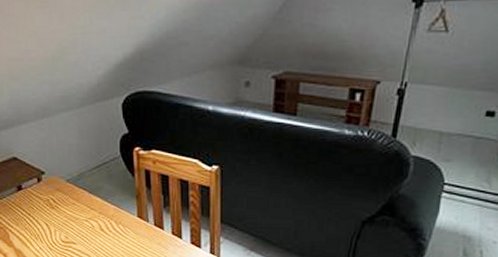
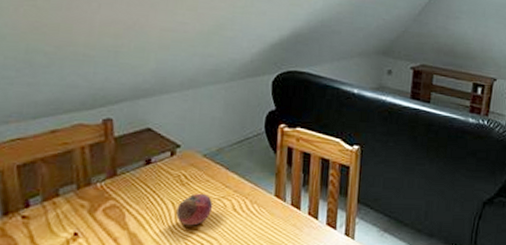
fruit: none [51,215,82,244] -> present [176,193,213,226]

